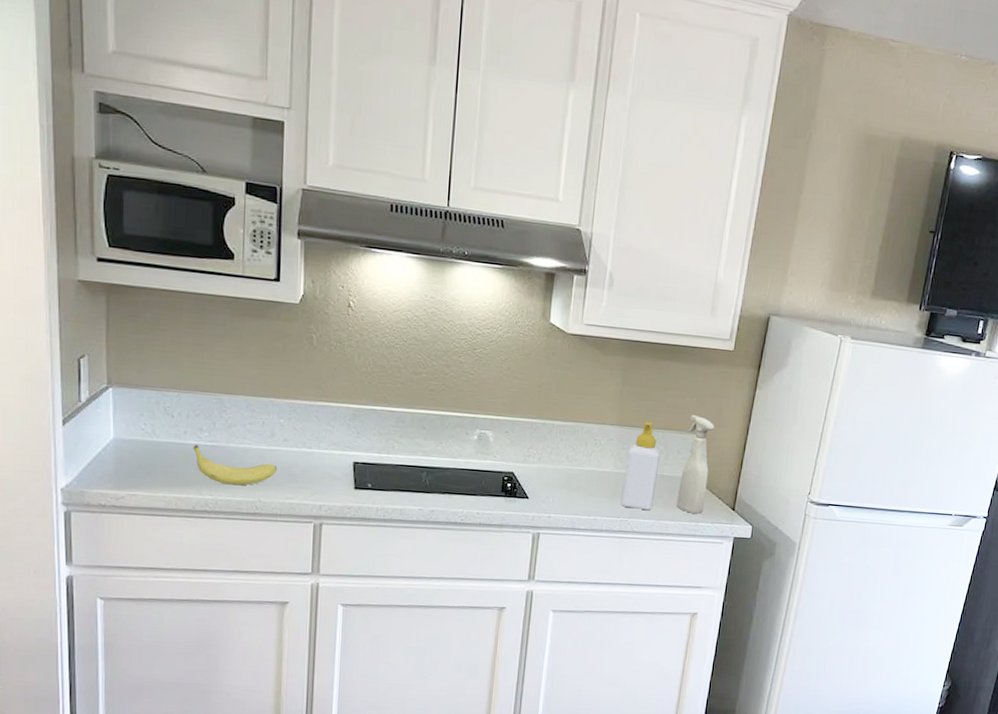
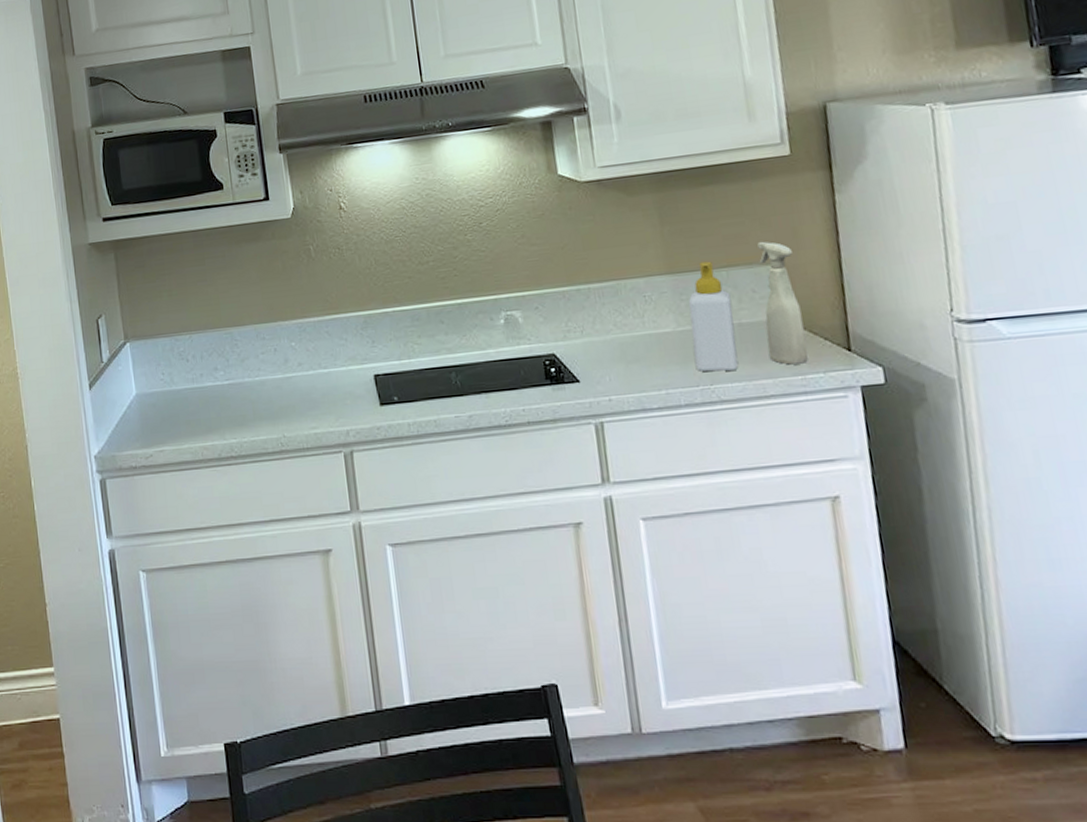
fruit: present [193,445,278,486] -> none [210,386,297,424]

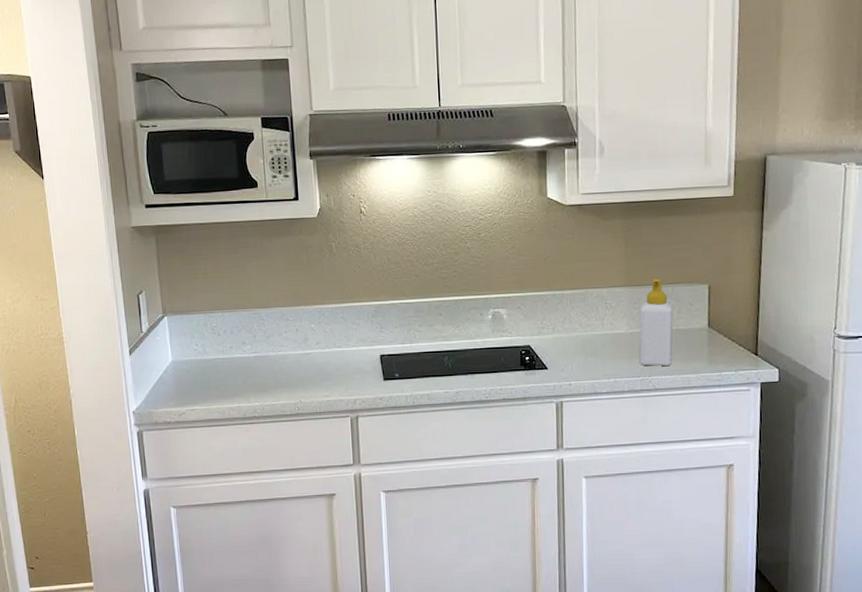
spray bottle: present [757,241,808,365] -> none [696,265,726,364]

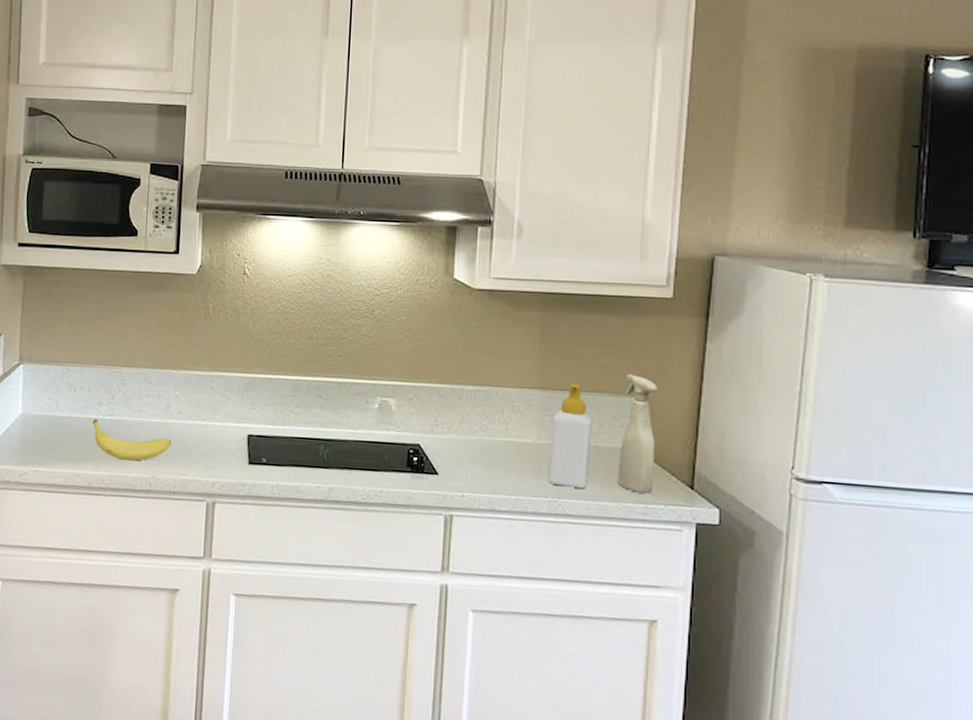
fruit: none [239,358,314,391] -> present [92,419,172,461]
spray bottle: none [696,265,726,364] -> present [617,373,658,493]

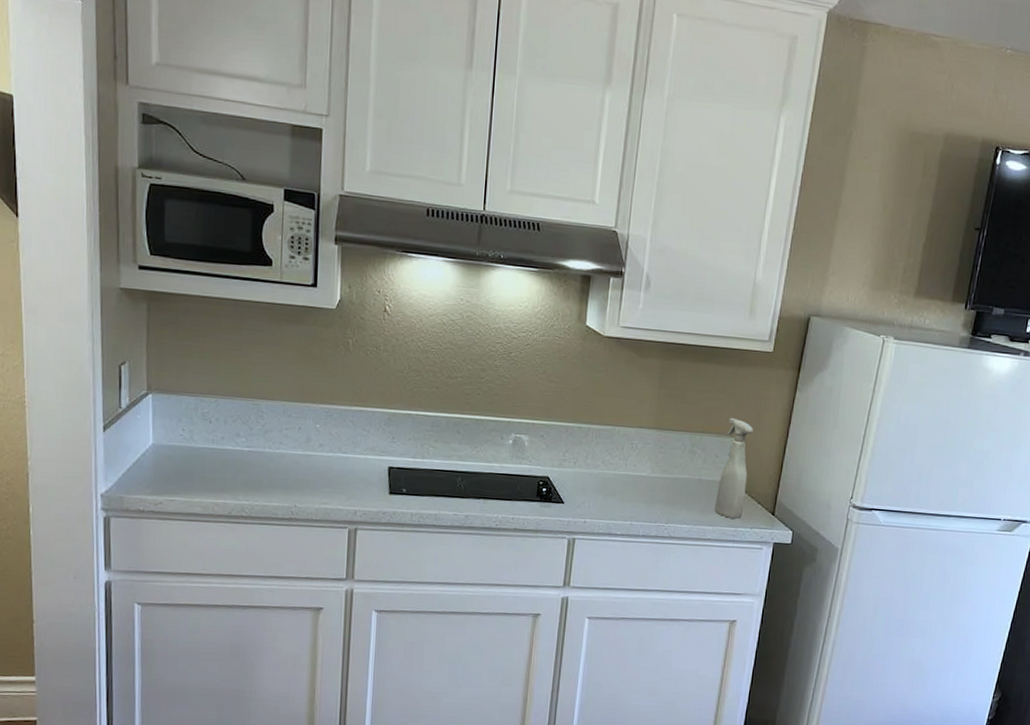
fruit: present [92,419,172,461] -> none [230,450,313,491]
soap bottle: present [548,383,592,488] -> none [657,424,699,515]

